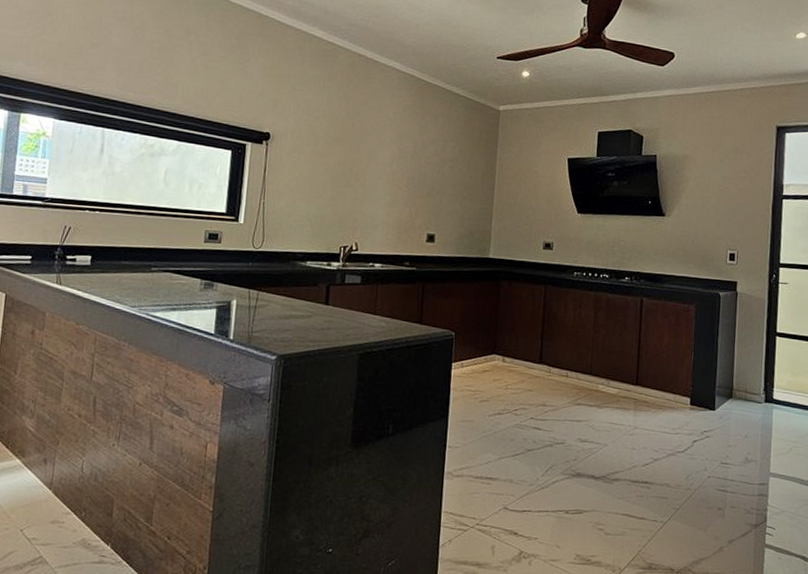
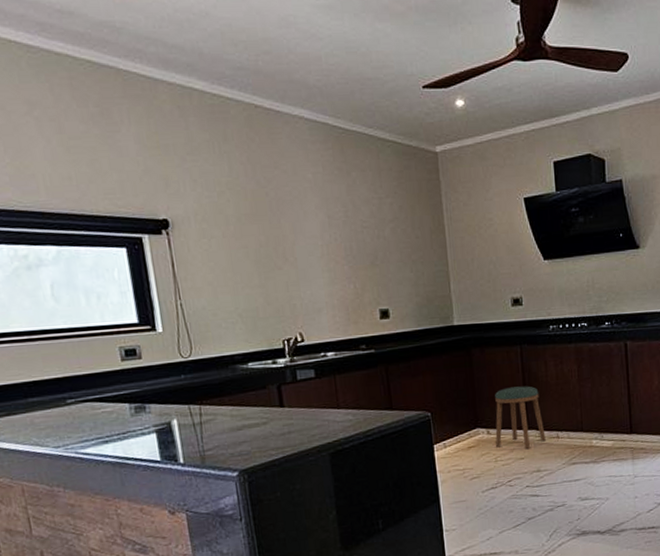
stool: none [509,321,556,383] -> present [495,386,546,450]

